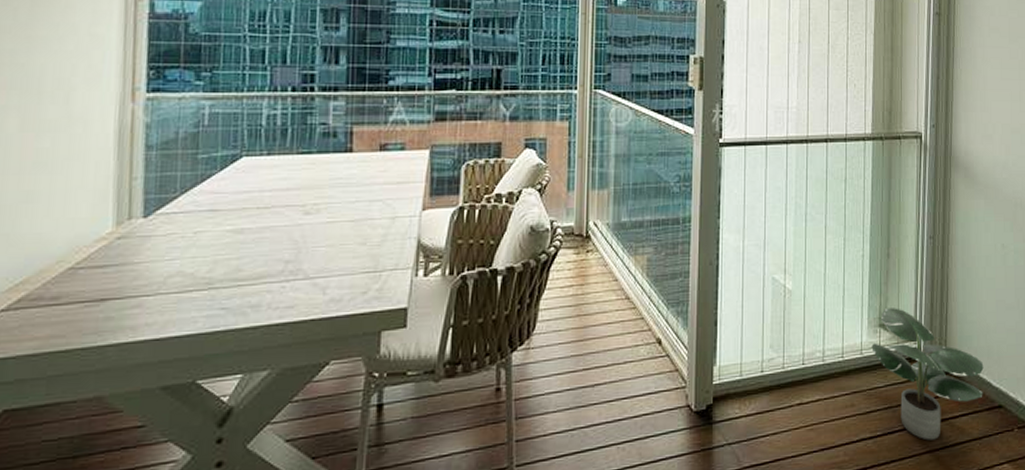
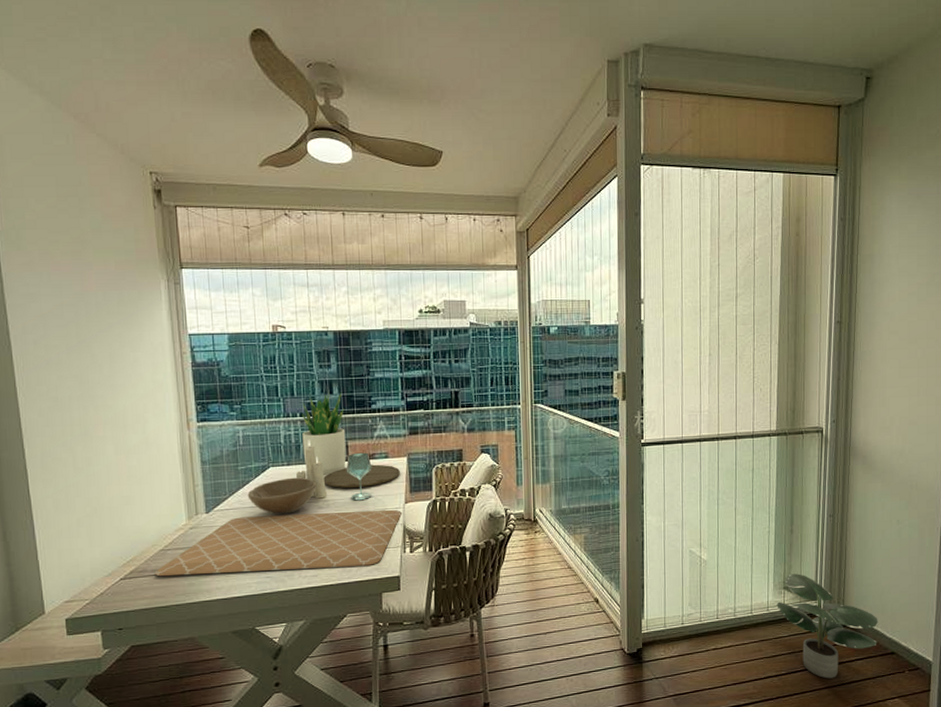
placemat: none [55,218,417,307] -> present [154,509,402,577]
bowl: none [206,171,306,221] -> present [247,477,317,514]
candle: none [278,122,319,201] -> present [296,439,328,499]
planter: none [291,60,353,170] -> present [301,391,346,475]
placemat: none [315,158,419,188] -> present [323,464,400,488]
wine glass: none [347,141,383,205] -> present [346,452,372,501]

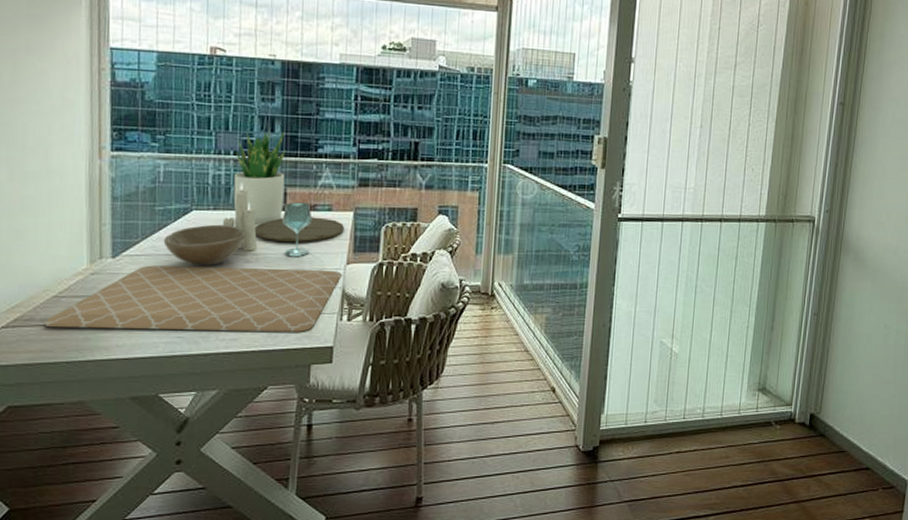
potted plant: present [777,574,878,679] -> none [749,375,855,492]

